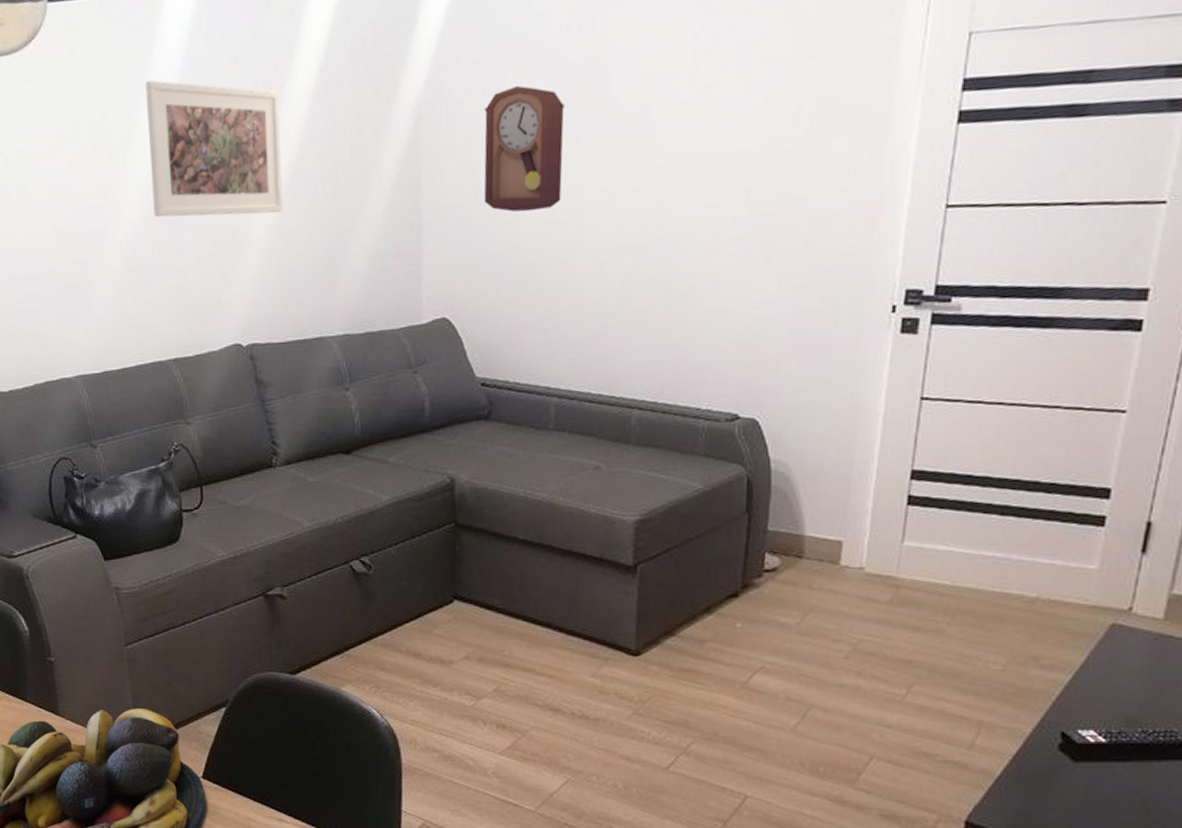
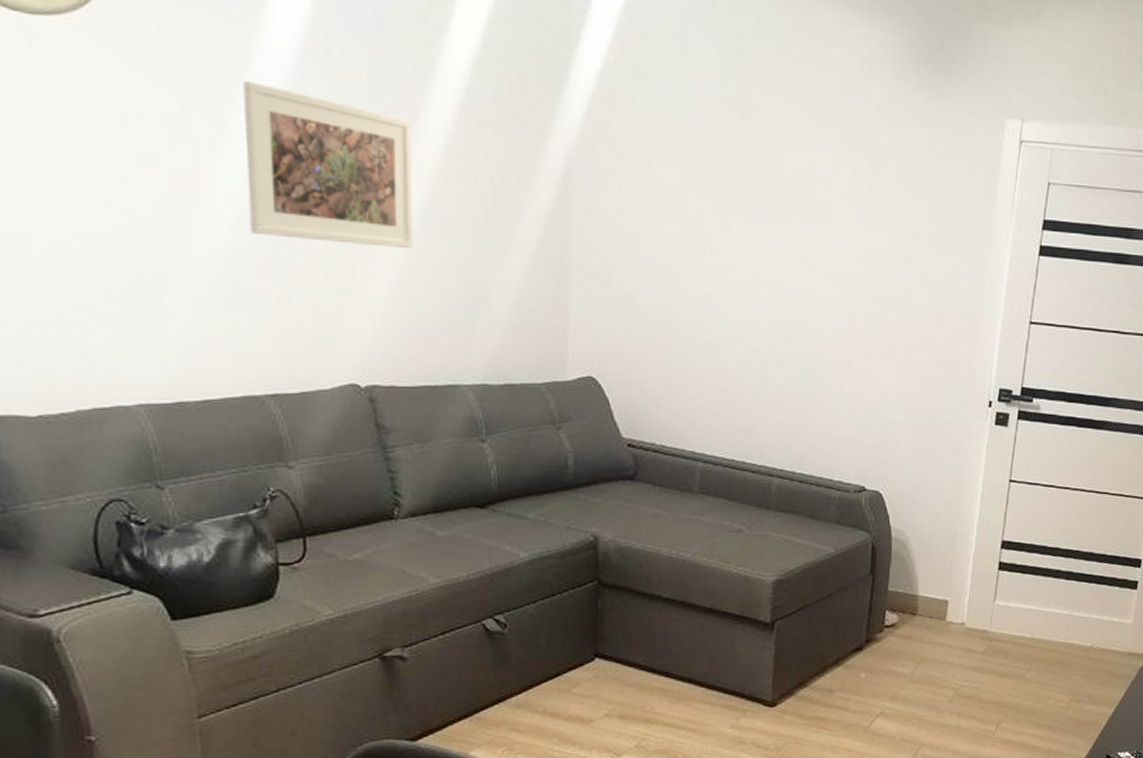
pendulum clock: present [483,85,566,212] -> none [633,159,715,282]

